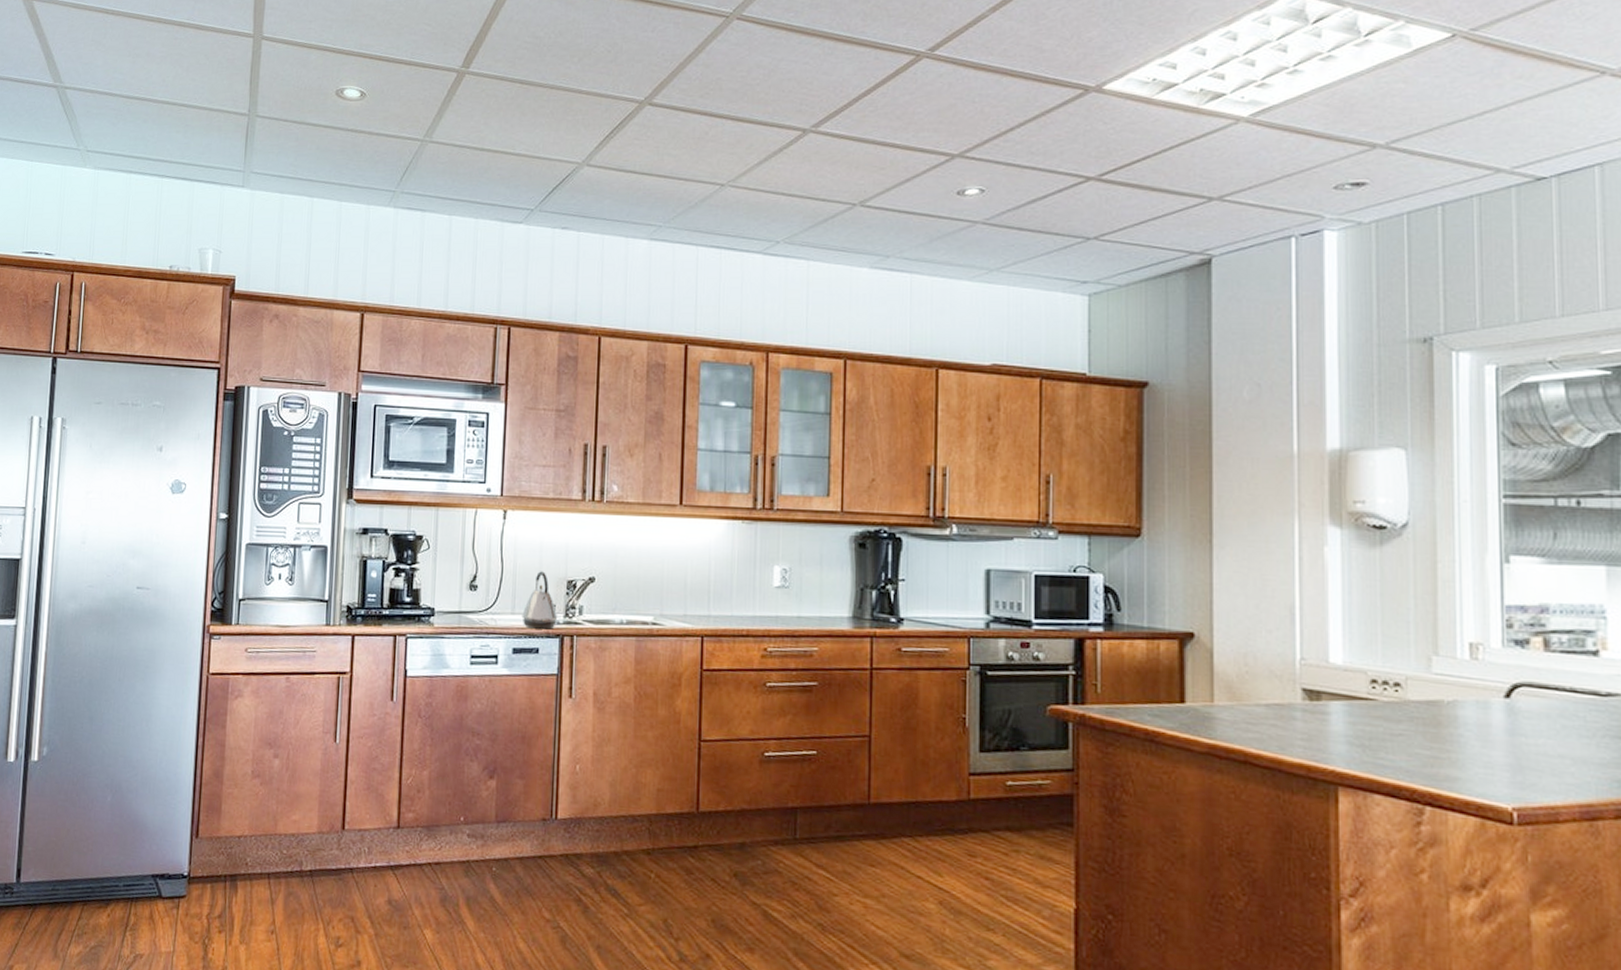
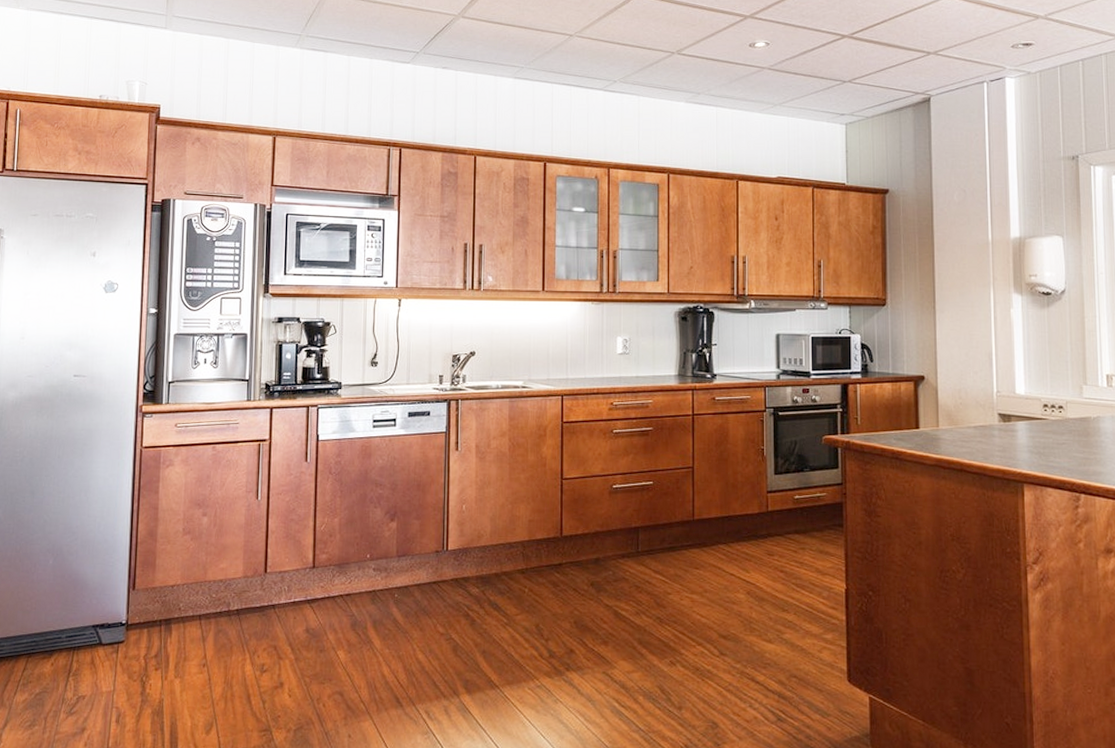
kettle: present [522,571,558,629] -> none [415,348,446,396]

